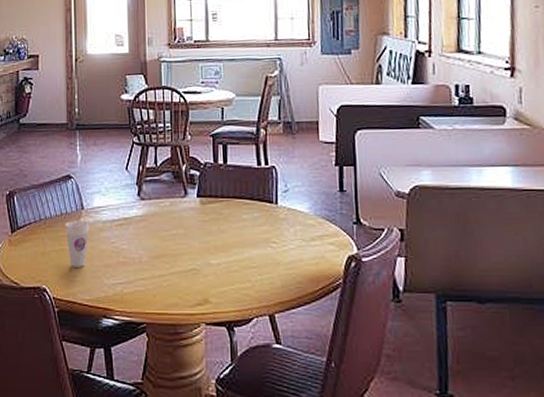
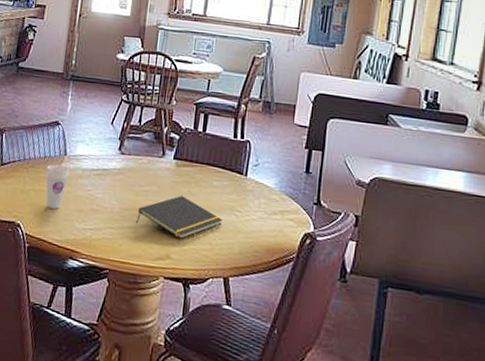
notepad: none [167,235,259,280] -> present [136,196,223,239]

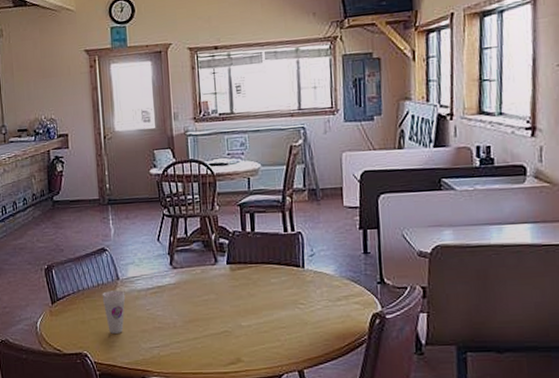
notepad: present [136,196,223,239] -> none [200,299,288,341]

